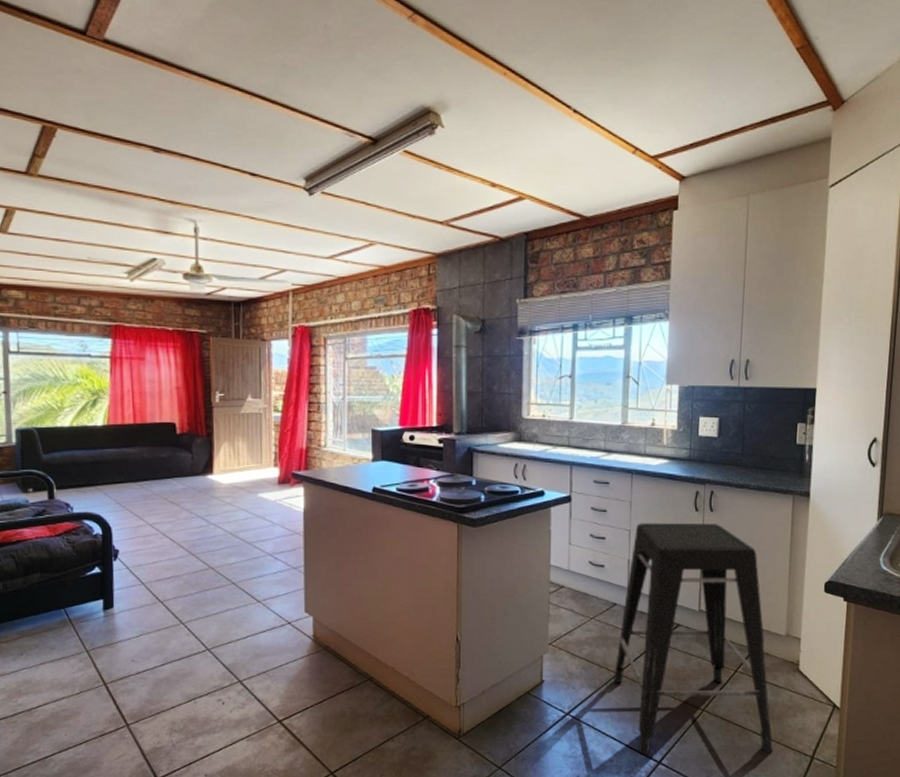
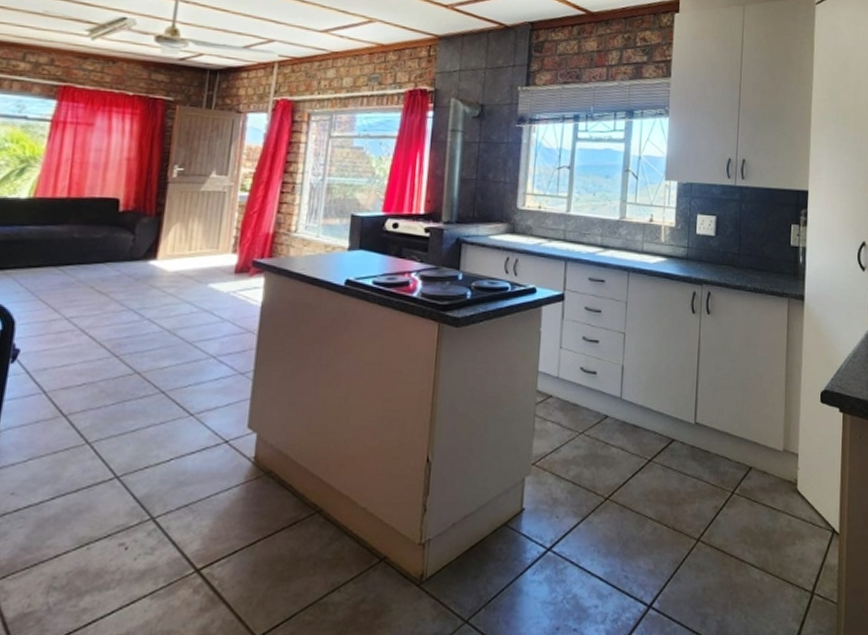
stool: present [613,523,773,756] -> none [602,325,772,598]

